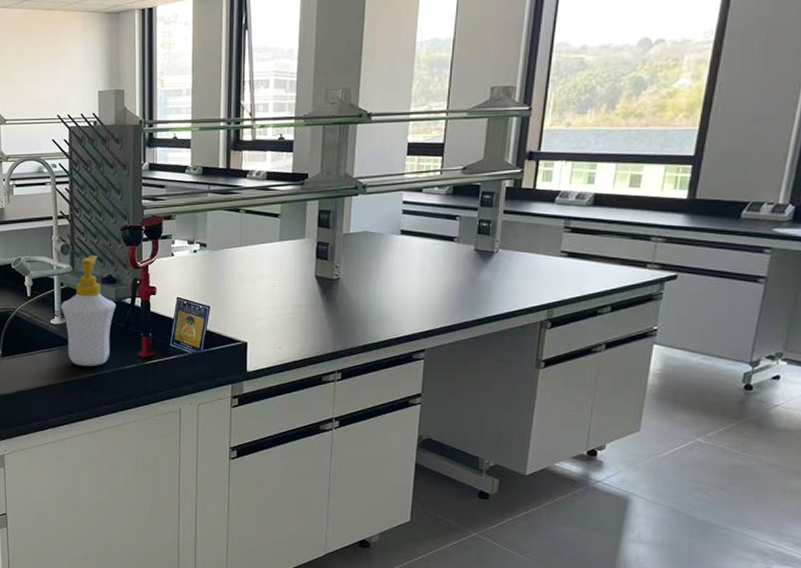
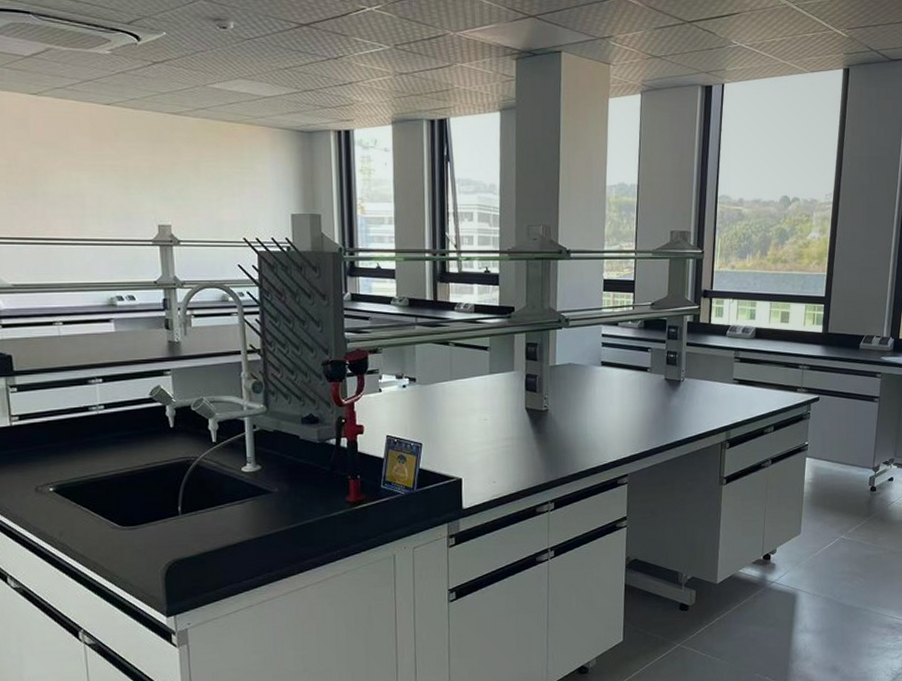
soap bottle: present [60,255,116,367] -> none [253,392,319,518]

